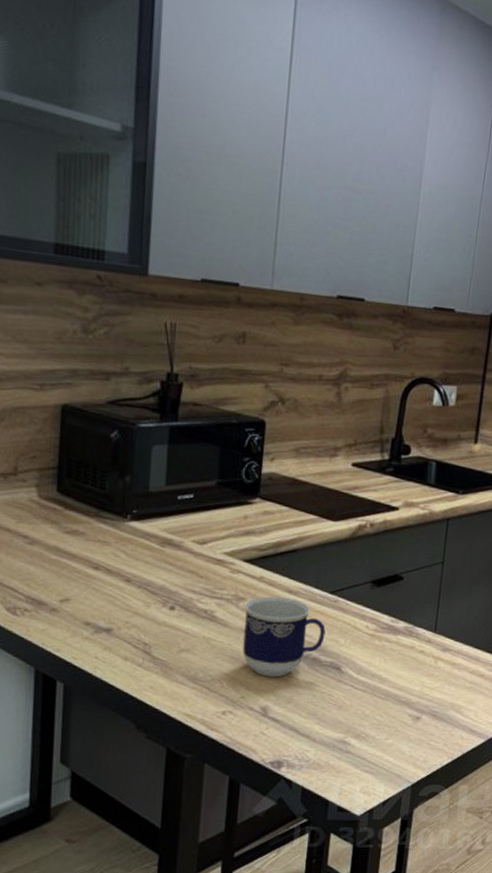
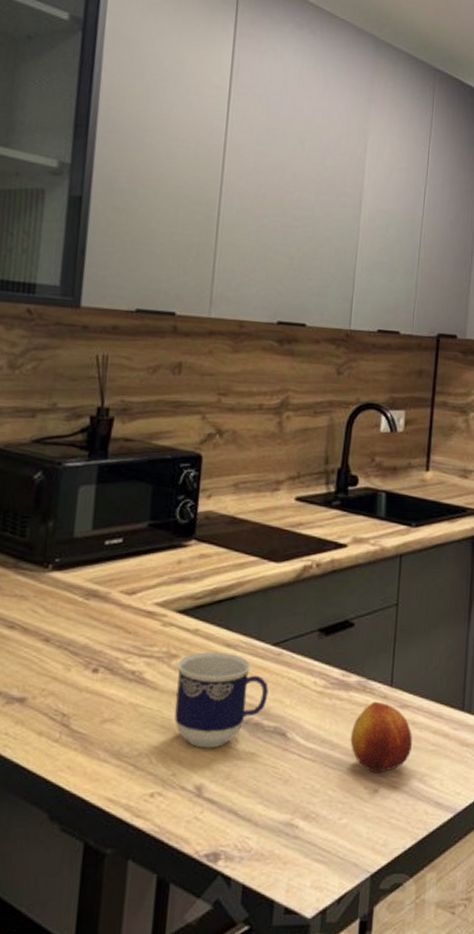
fruit: none [397,645,452,704] -> present [350,702,413,773]

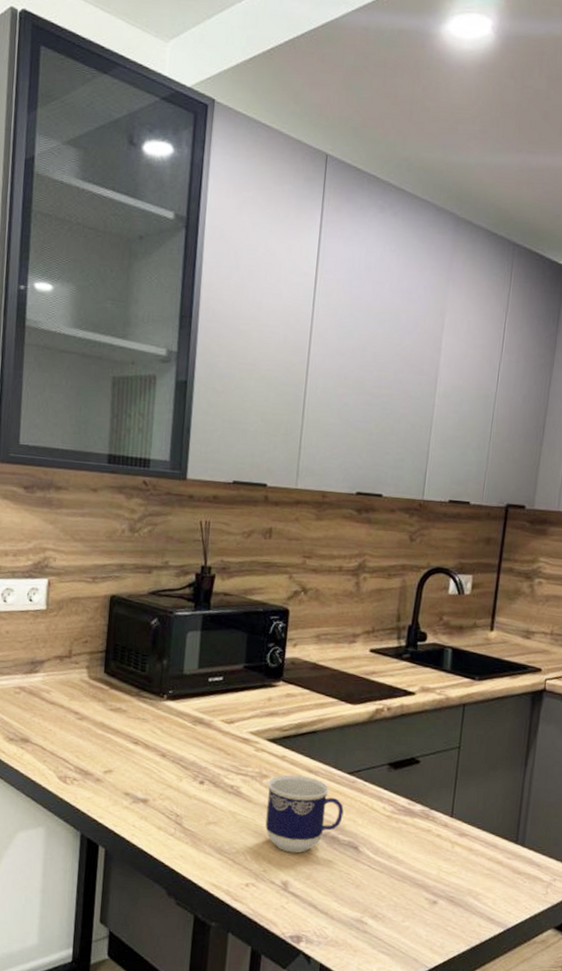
fruit: present [350,702,413,773] -> none [413,829,470,888]

